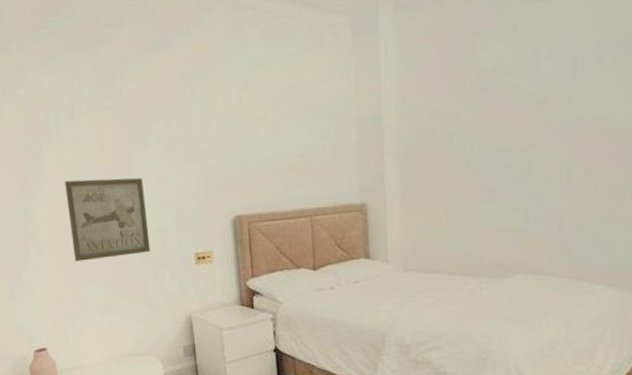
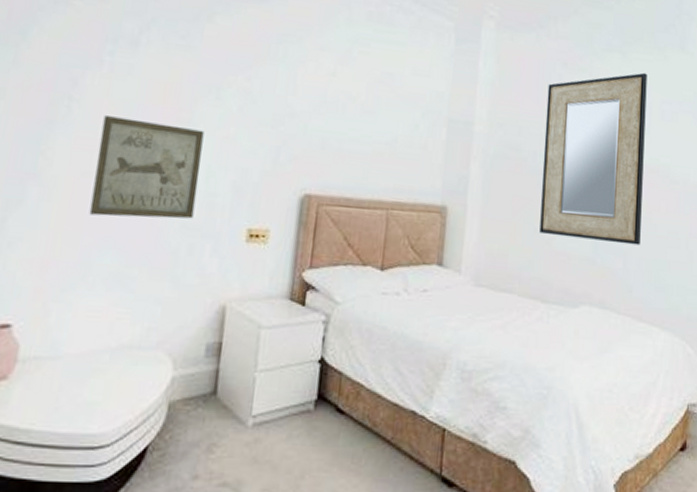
home mirror: none [458,15,578,213] -> present [539,72,647,246]

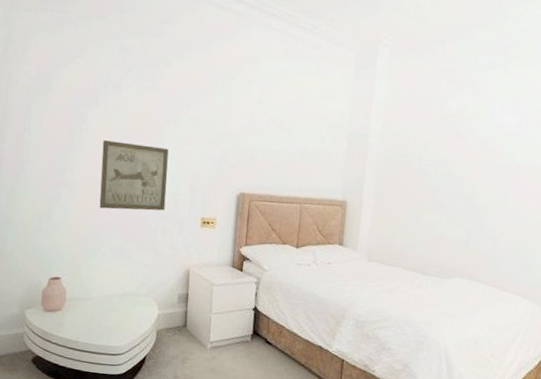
home mirror: present [539,72,647,246] -> none [422,85,527,232]

